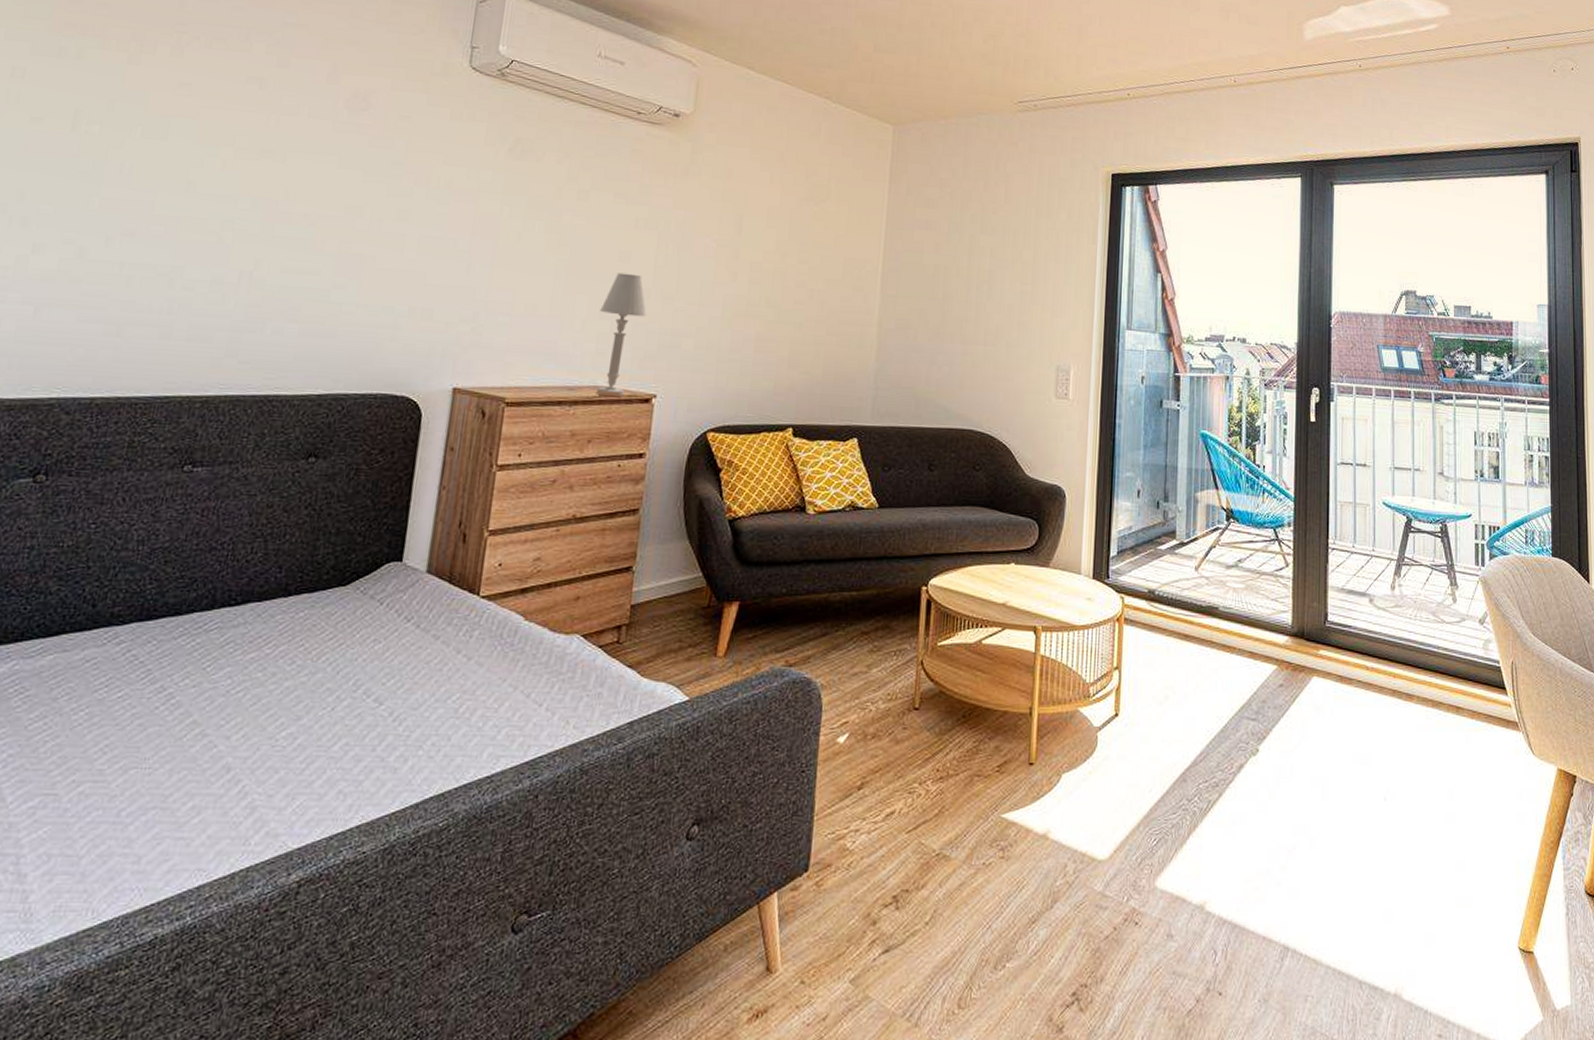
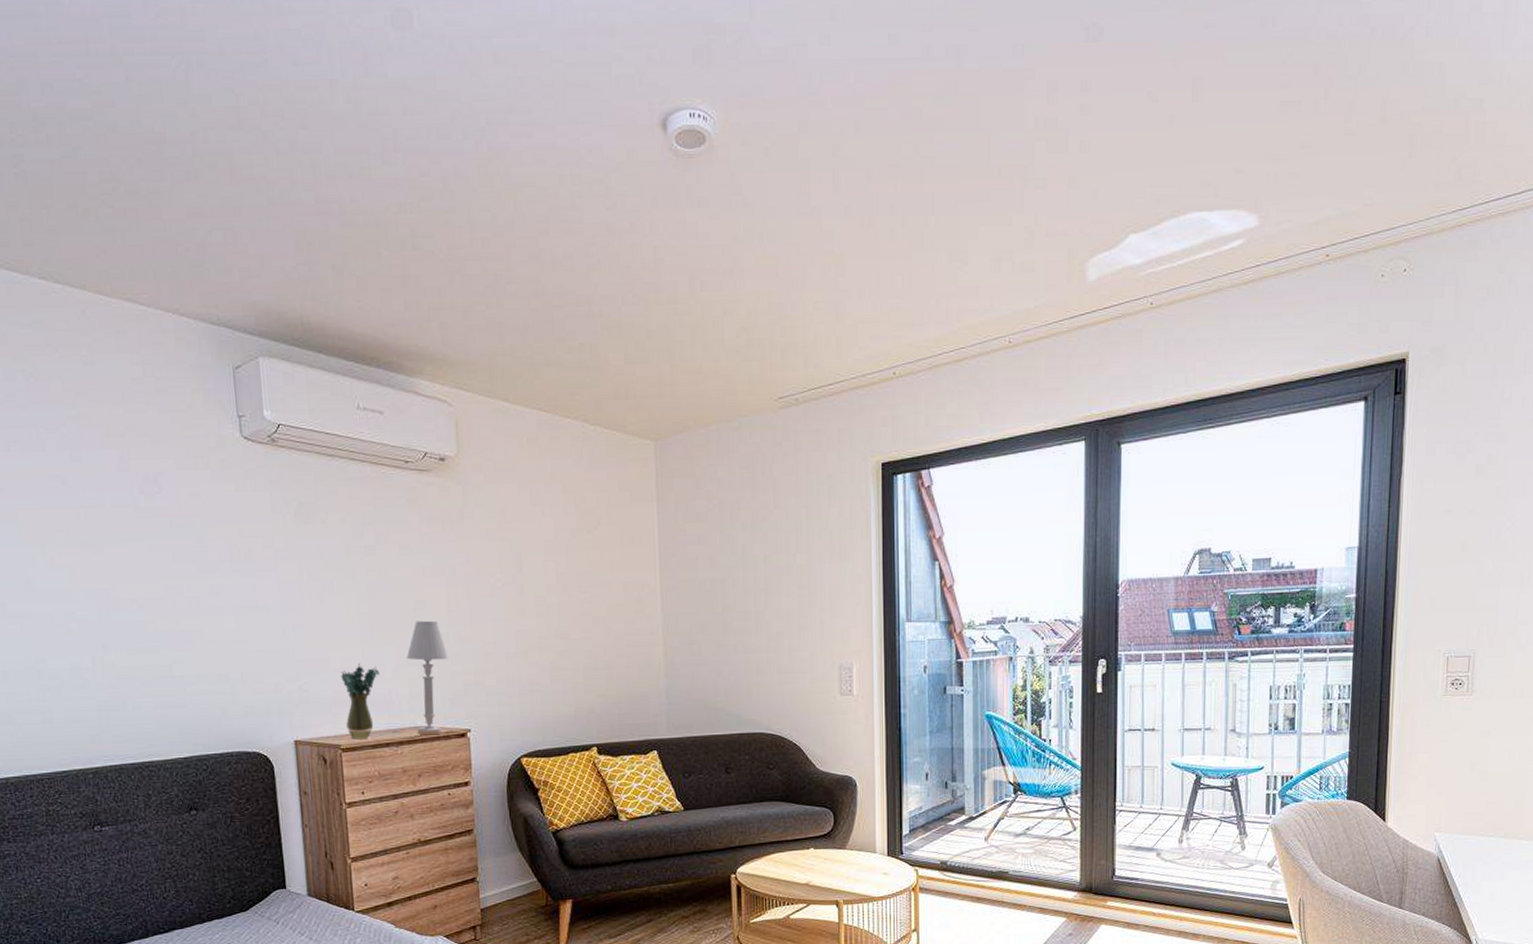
vase: none [516,310,567,395] -> present [341,663,380,740]

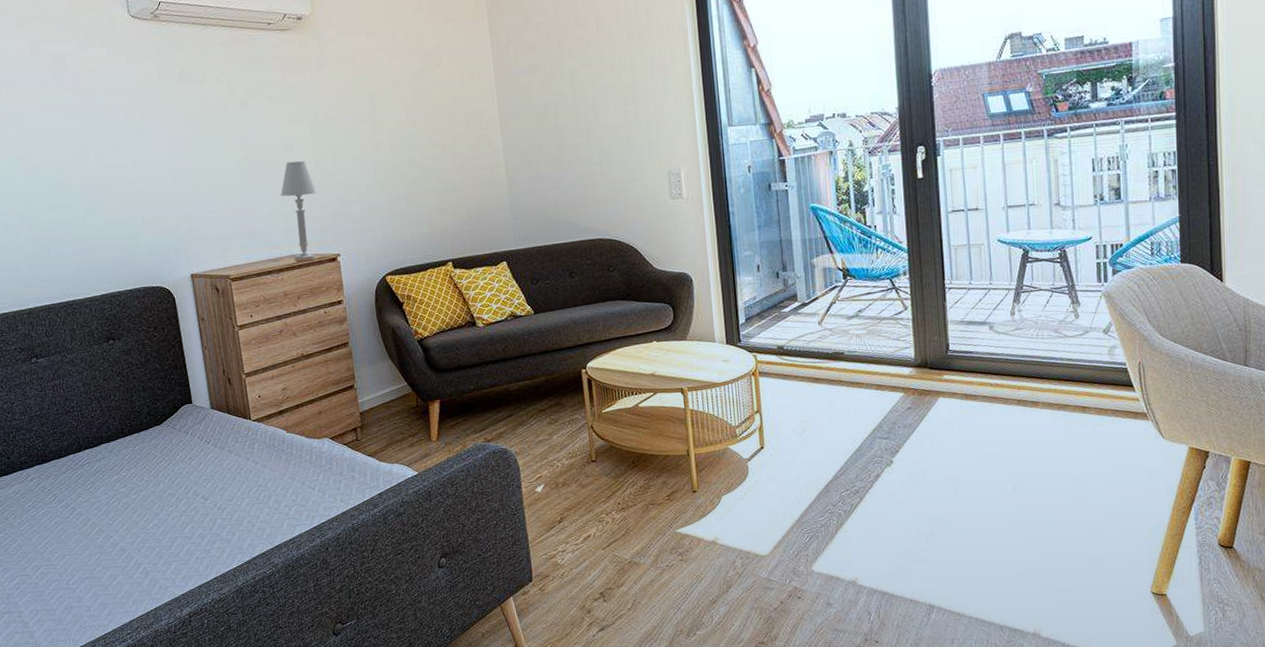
vase: present [341,663,380,740] -> none [226,203,259,270]

